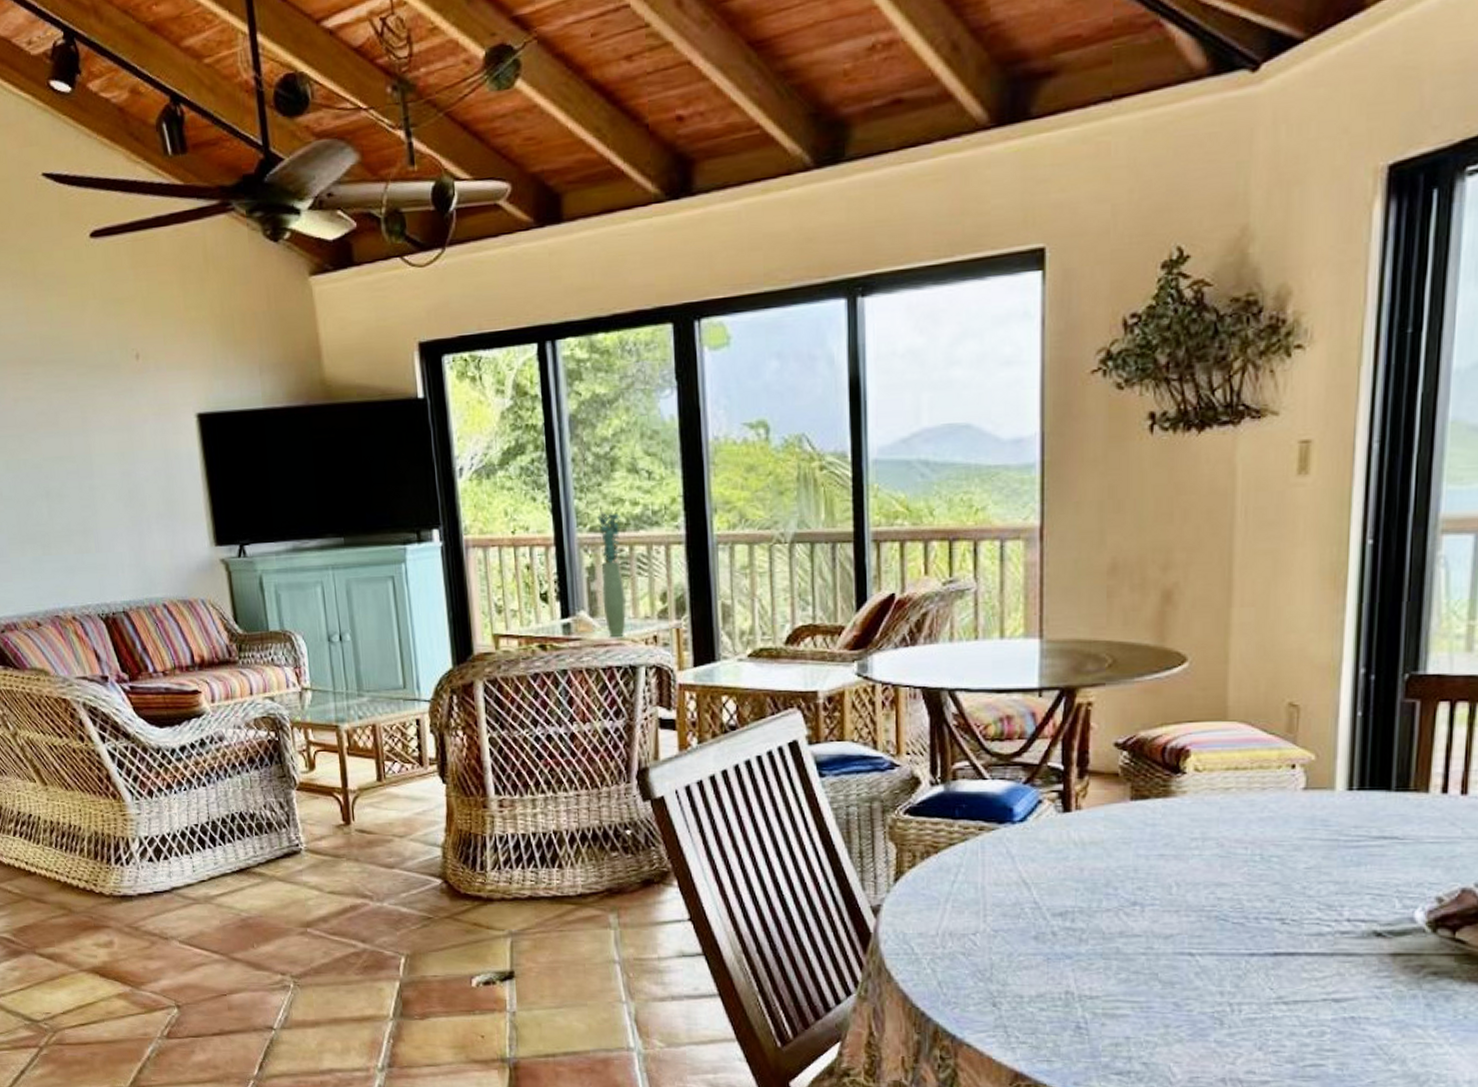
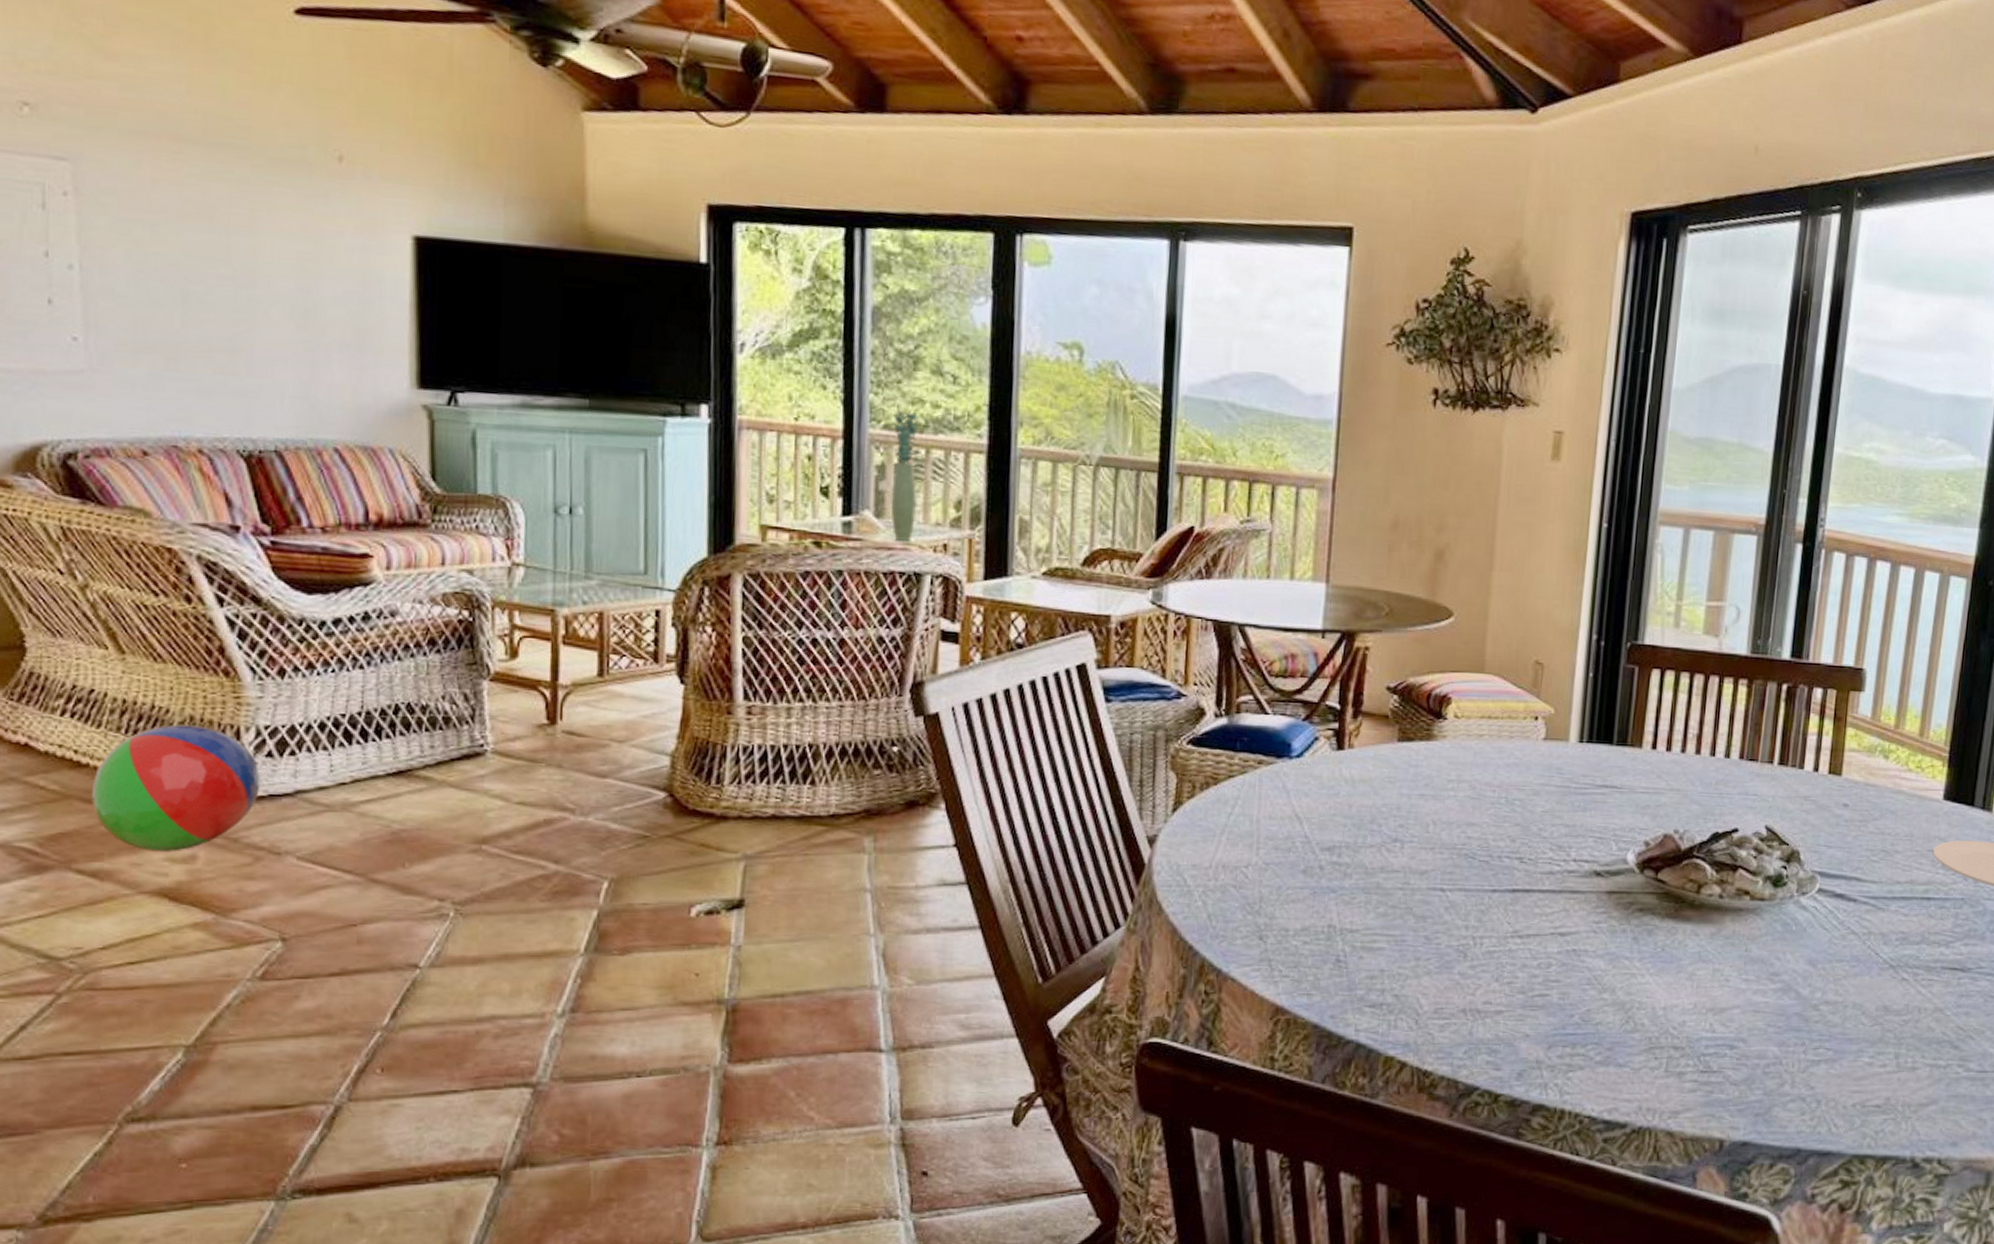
beach ball: none [39,839,148,938] -> present [91,724,260,852]

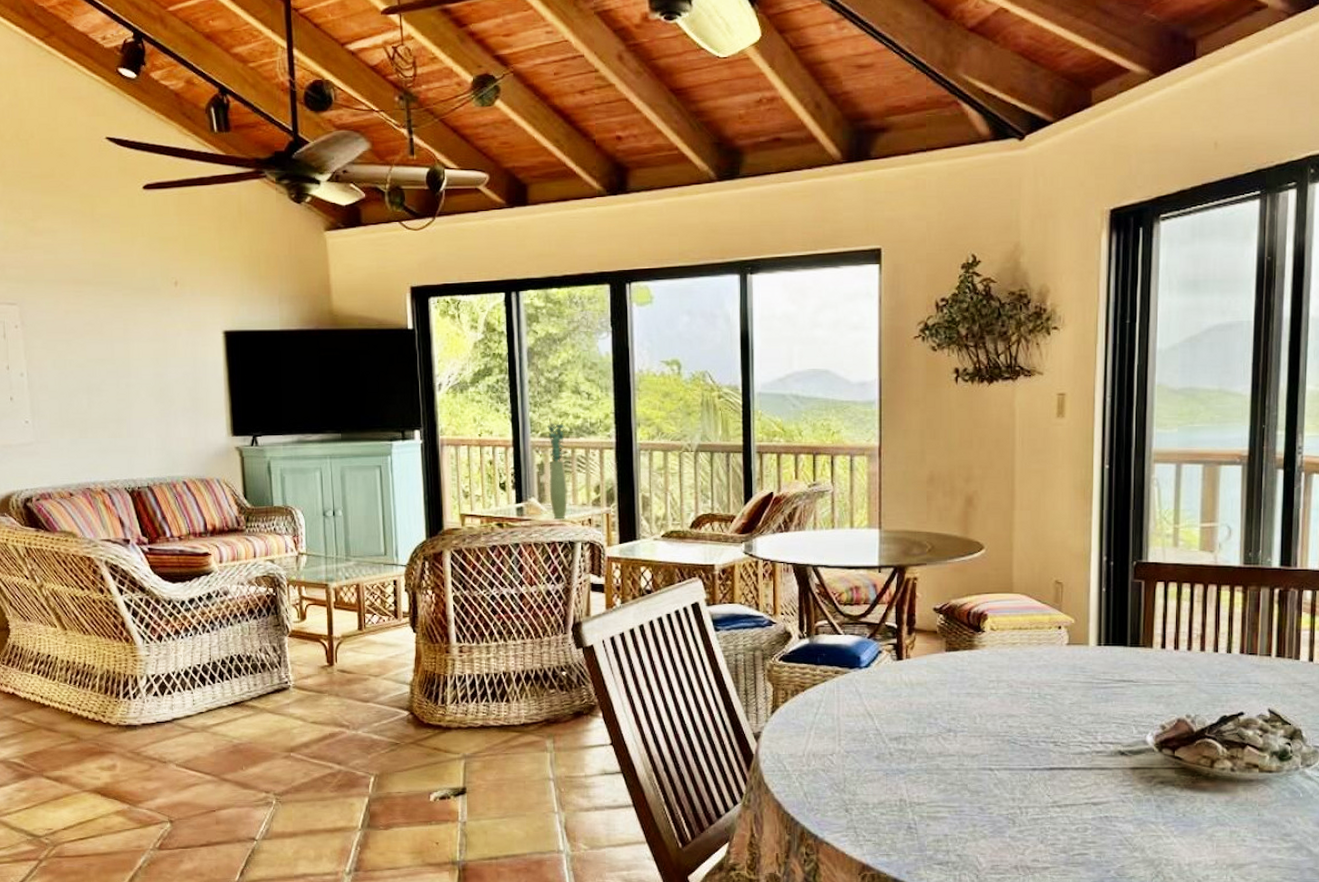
beach ball: present [91,724,260,852] -> none [52,676,151,763]

